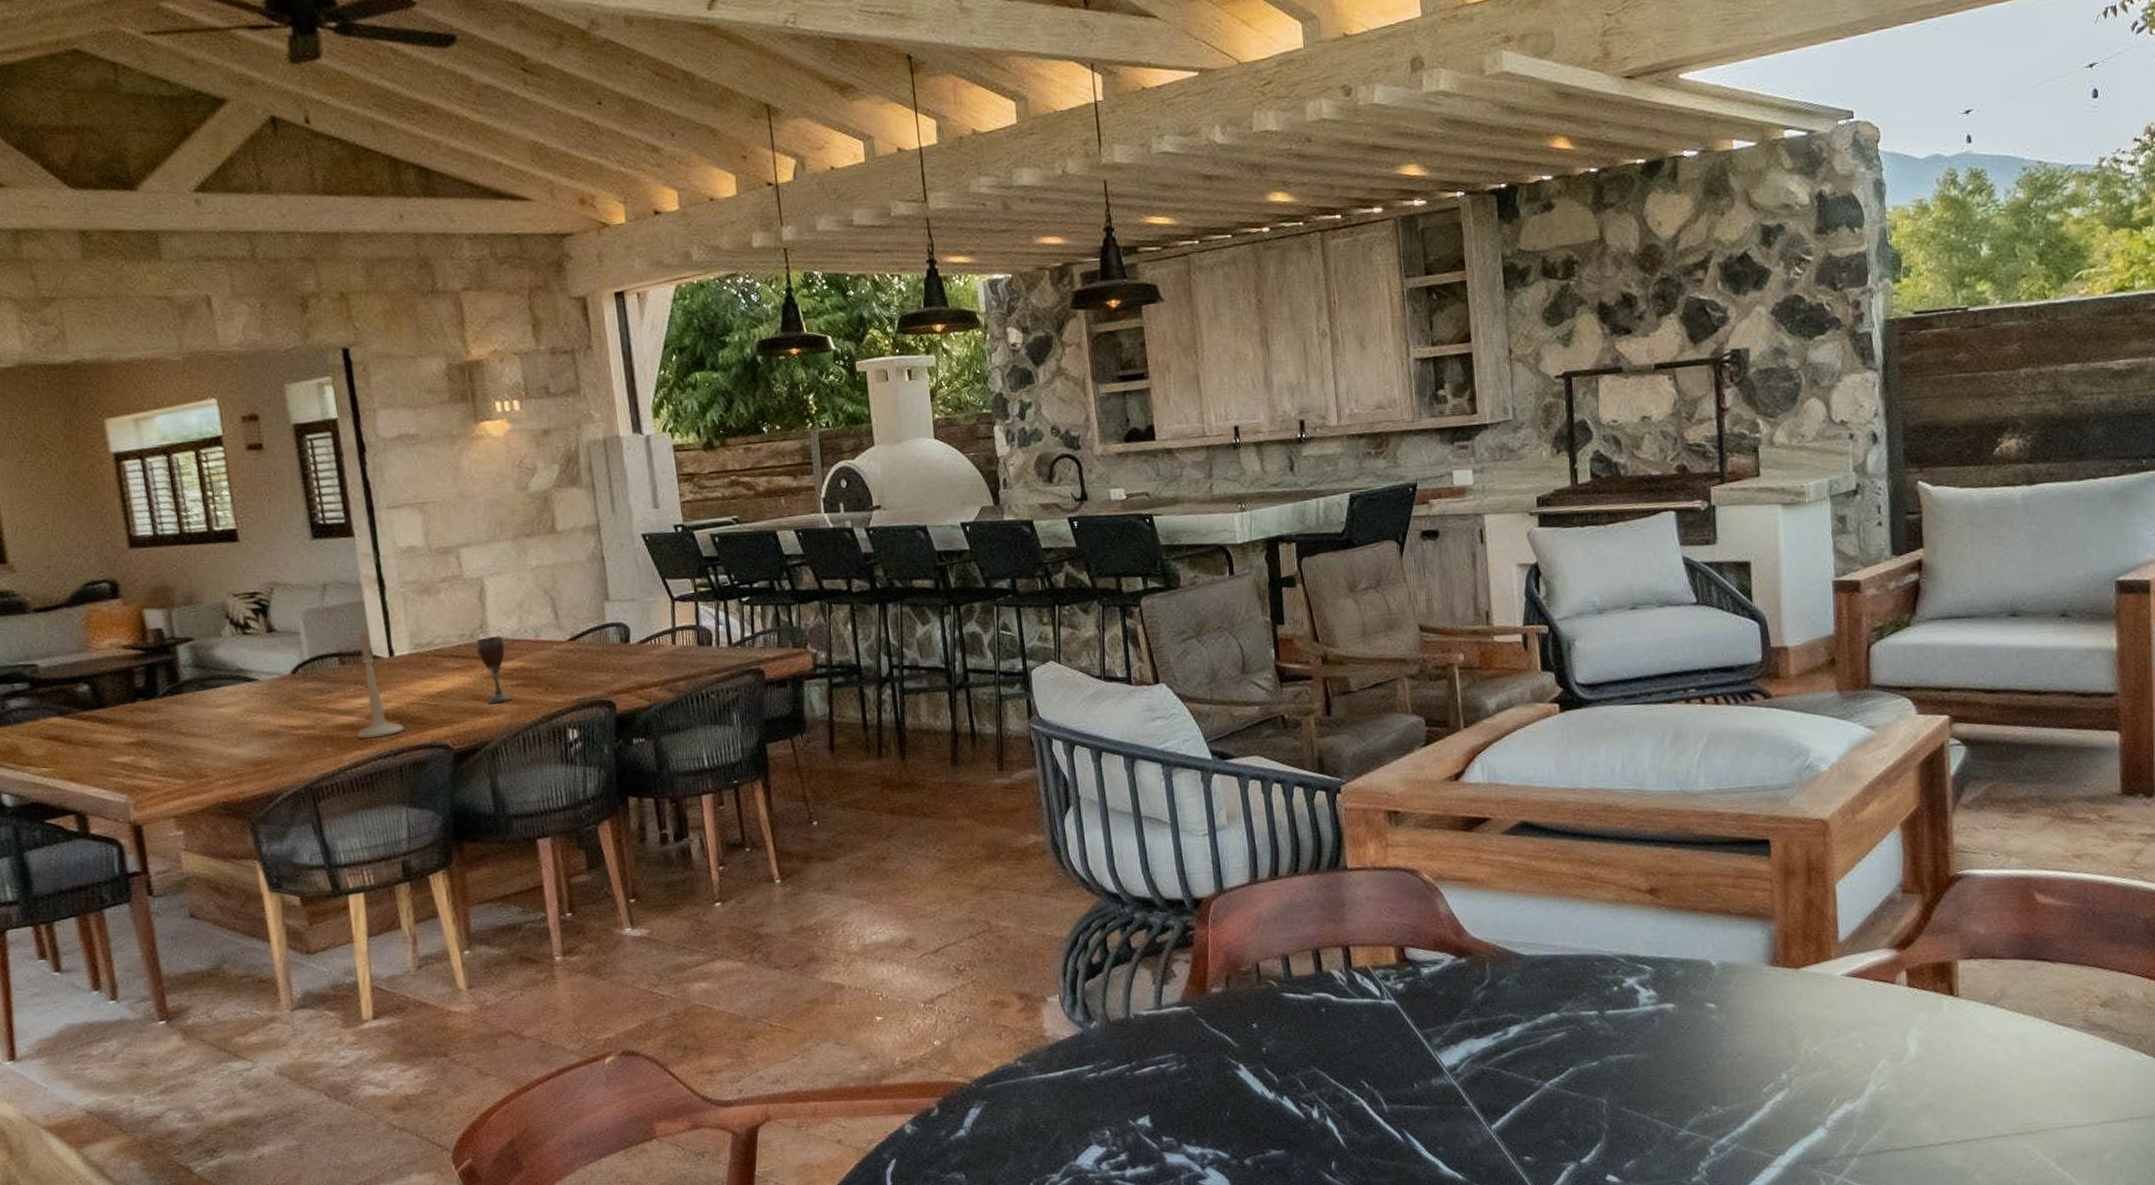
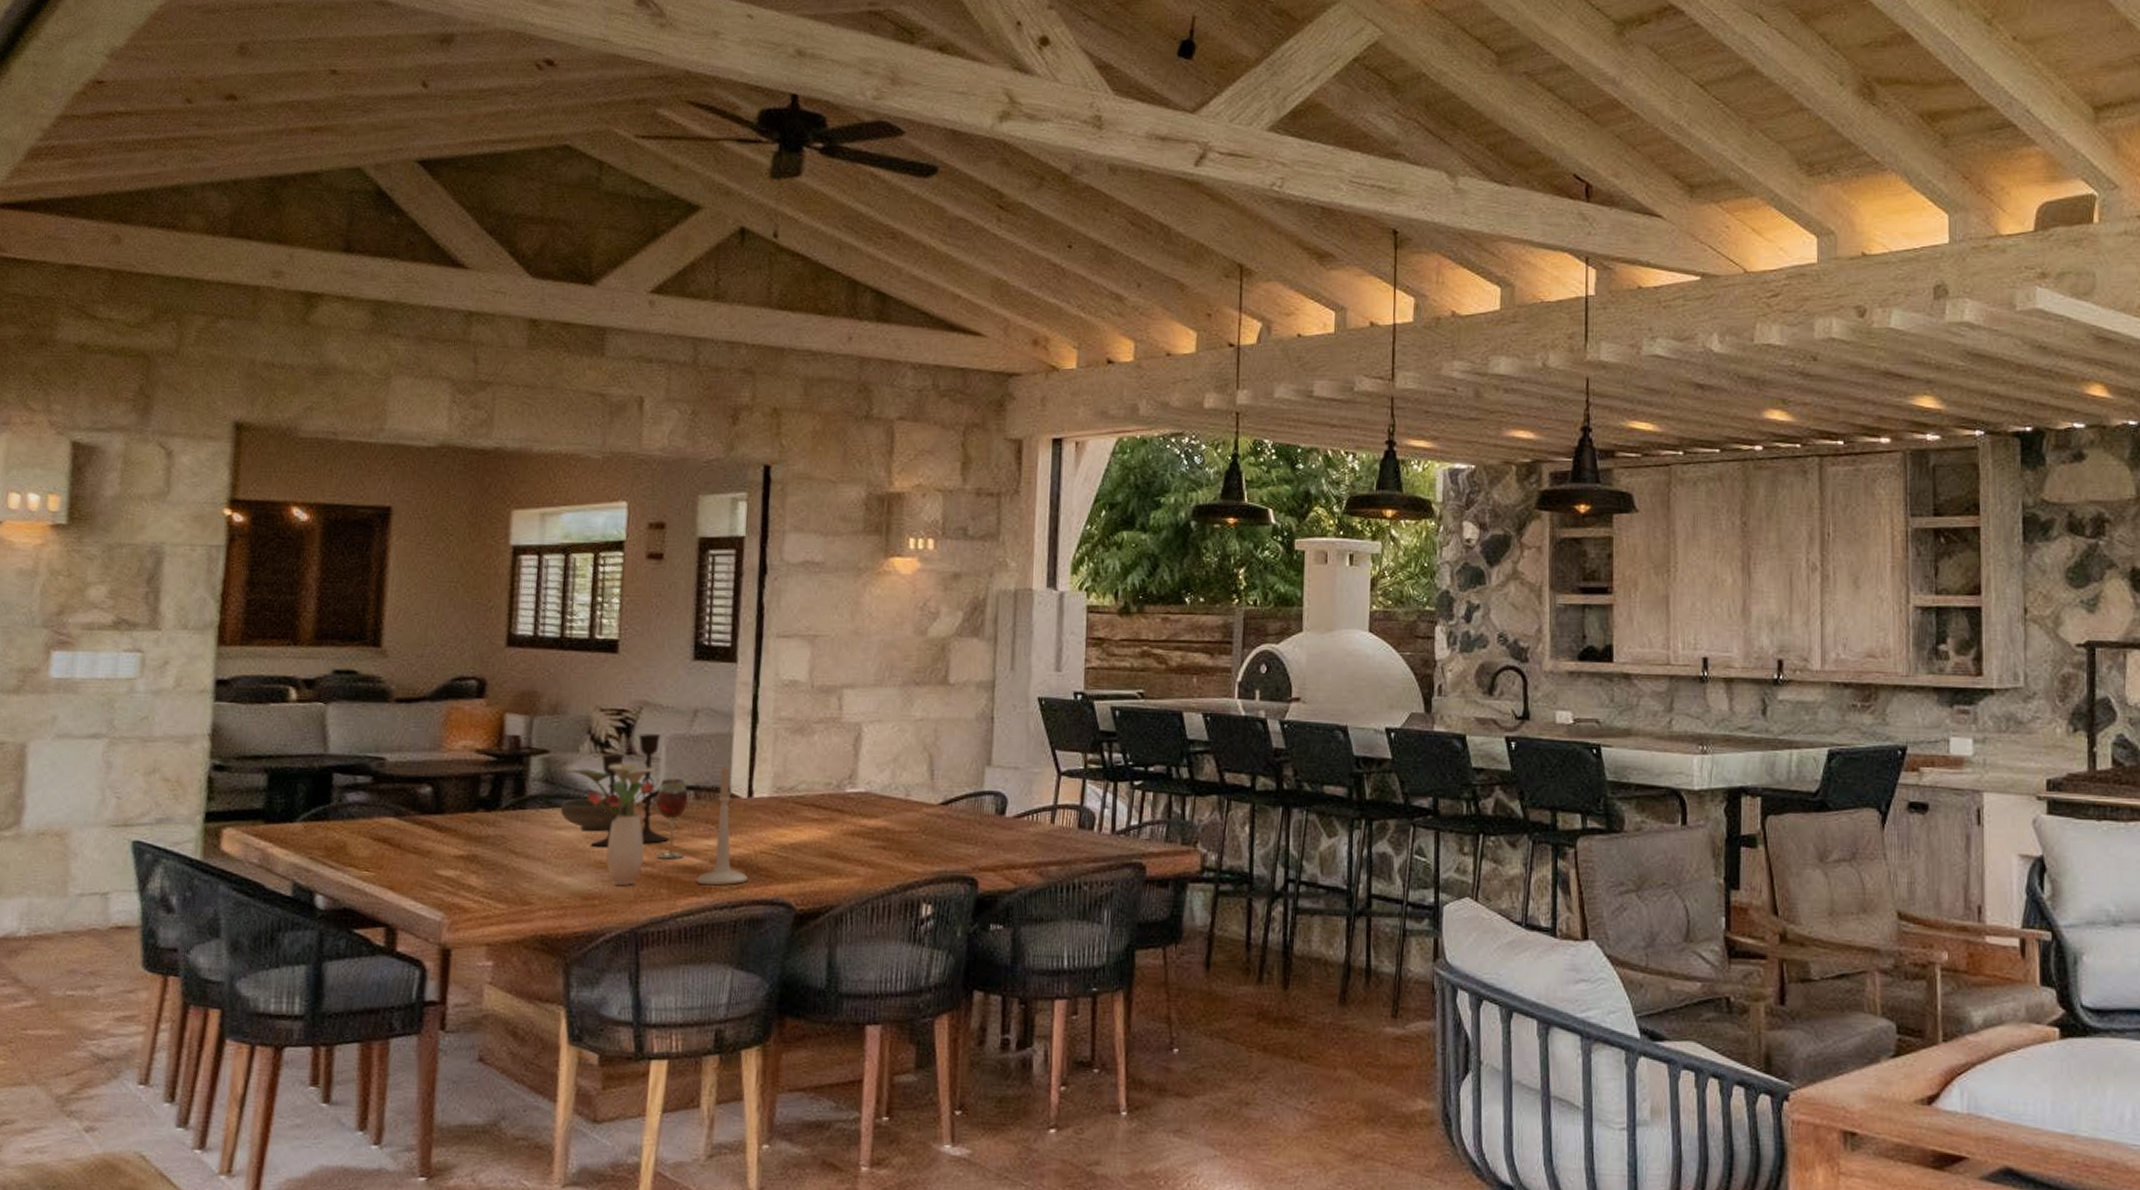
flower arrangement: none [207,639,305,749] -> present [559,763,656,885]
bowl: none [215,673,283,707] -> present [560,798,632,832]
candlestick: none [243,610,325,719] -> present [591,734,670,848]
wineglass: none [303,648,340,721] -> present [656,777,689,859]
cup: present [476,636,513,703] -> none [840,789,871,864]

